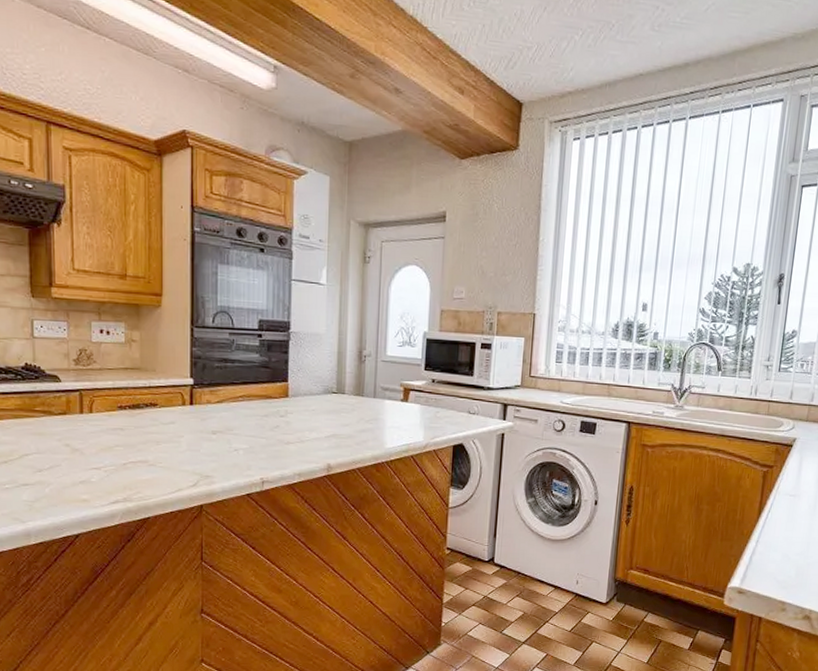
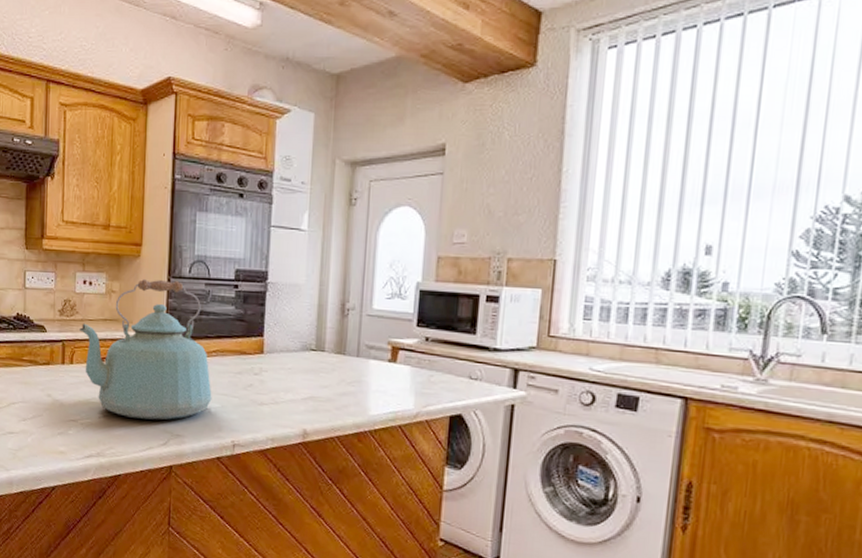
kettle: none [97,329,240,463] -> present [78,279,212,420]

